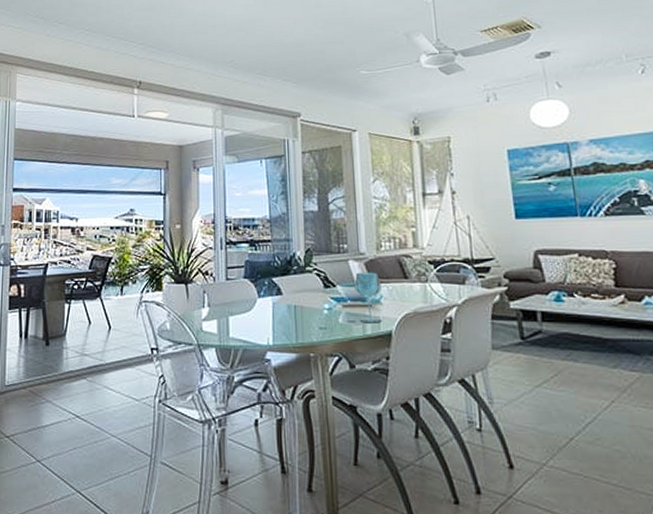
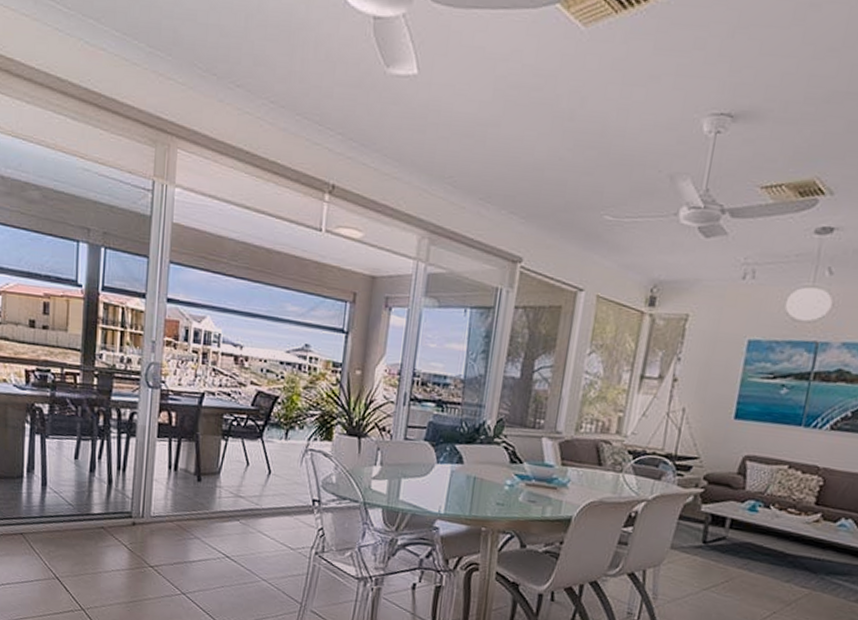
wine glass: present [354,272,382,323] -> none [540,451,572,507]

